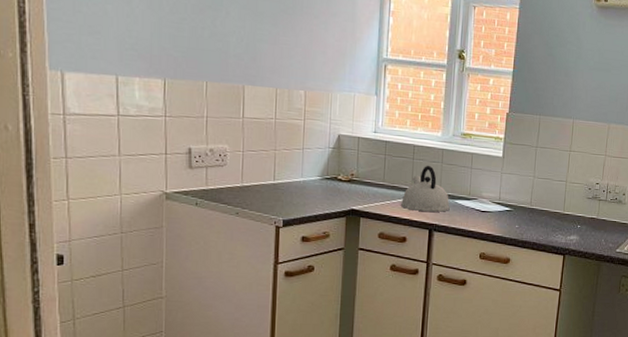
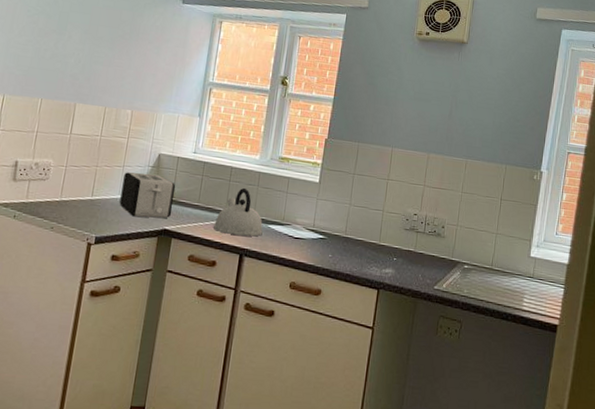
toaster: none [303,154,359,199] -> present [119,172,176,219]

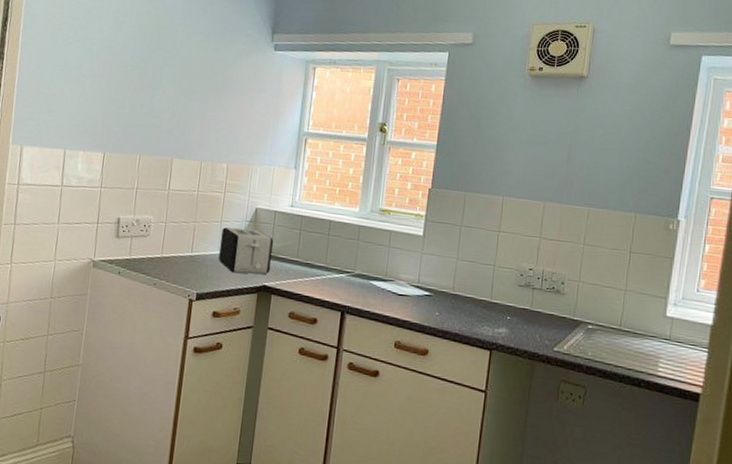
kettle: present [212,187,263,237] -> none [312,242,365,293]

